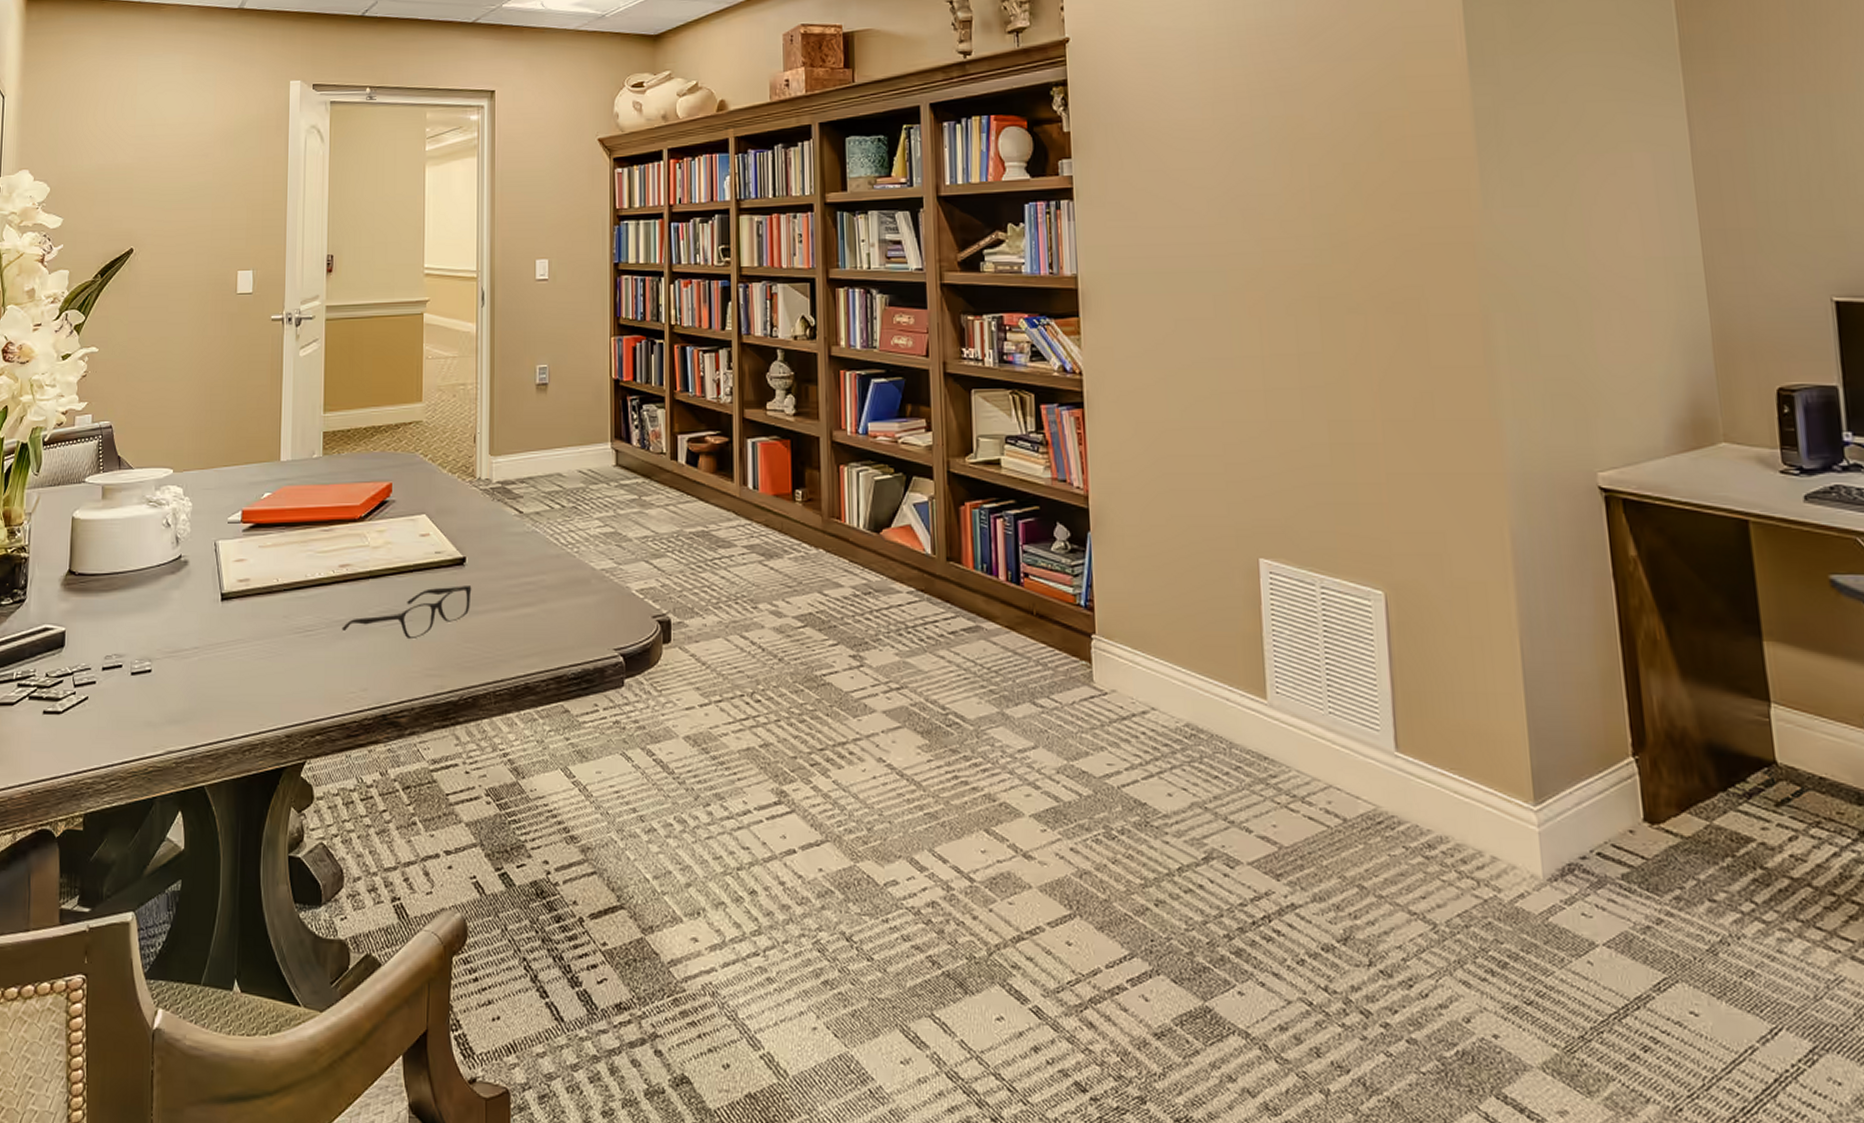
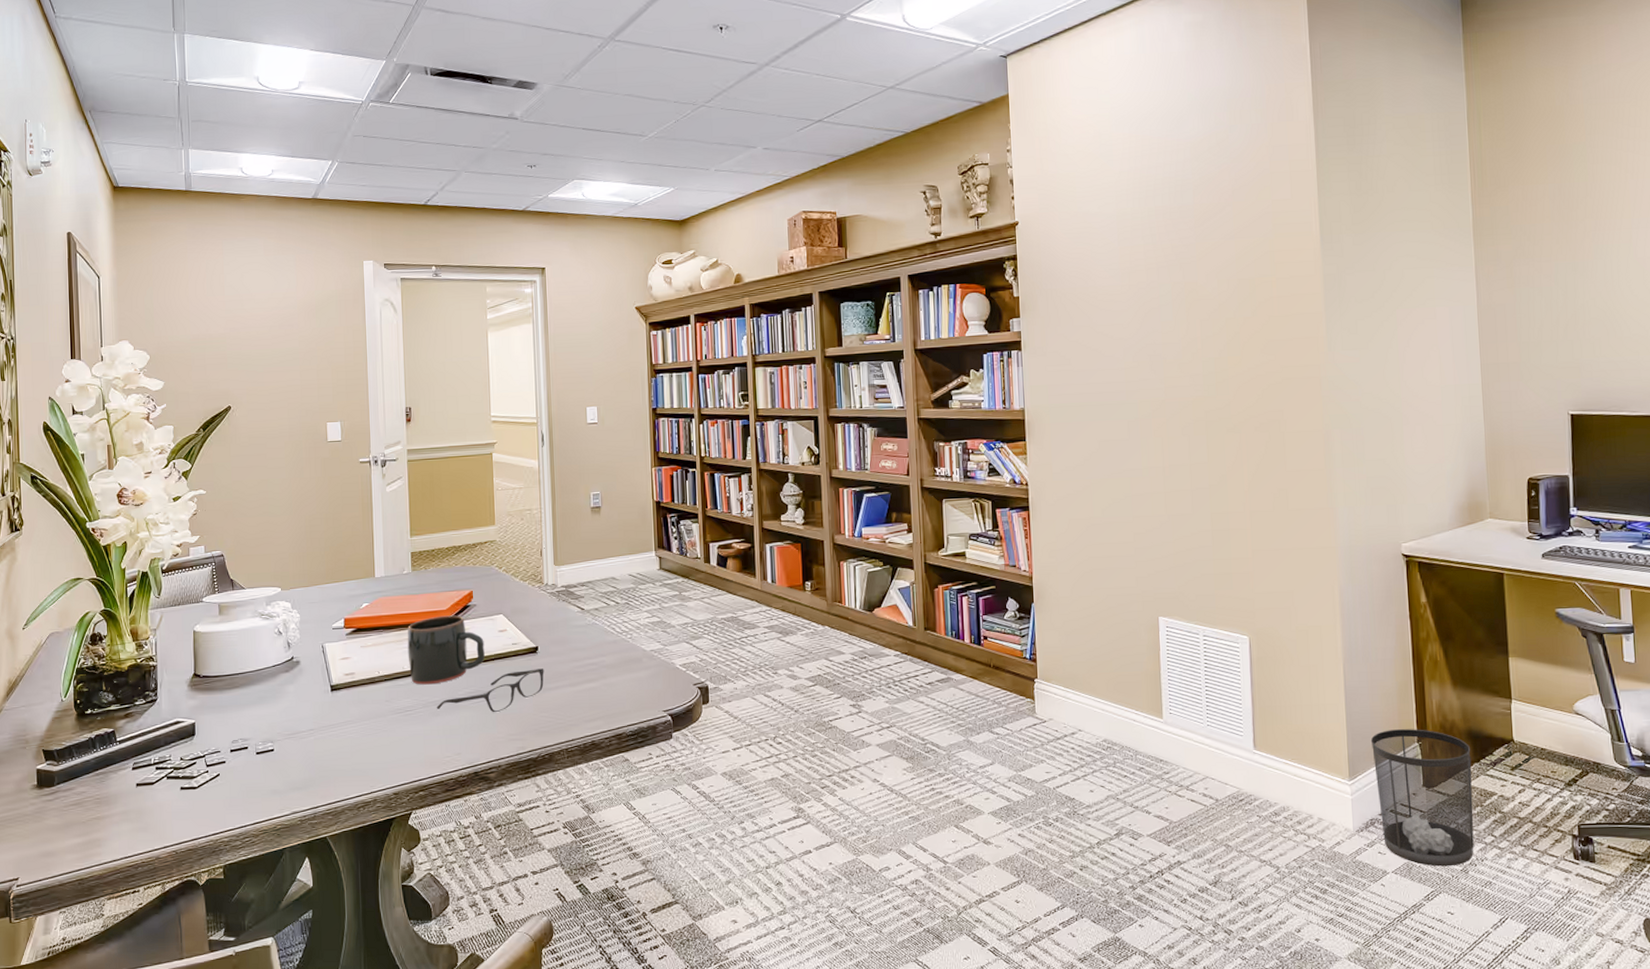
mug: none [312,512,402,599] -> present [407,615,485,685]
waste bin: none [1563,735,1725,944] -> present [1370,729,1474,867]

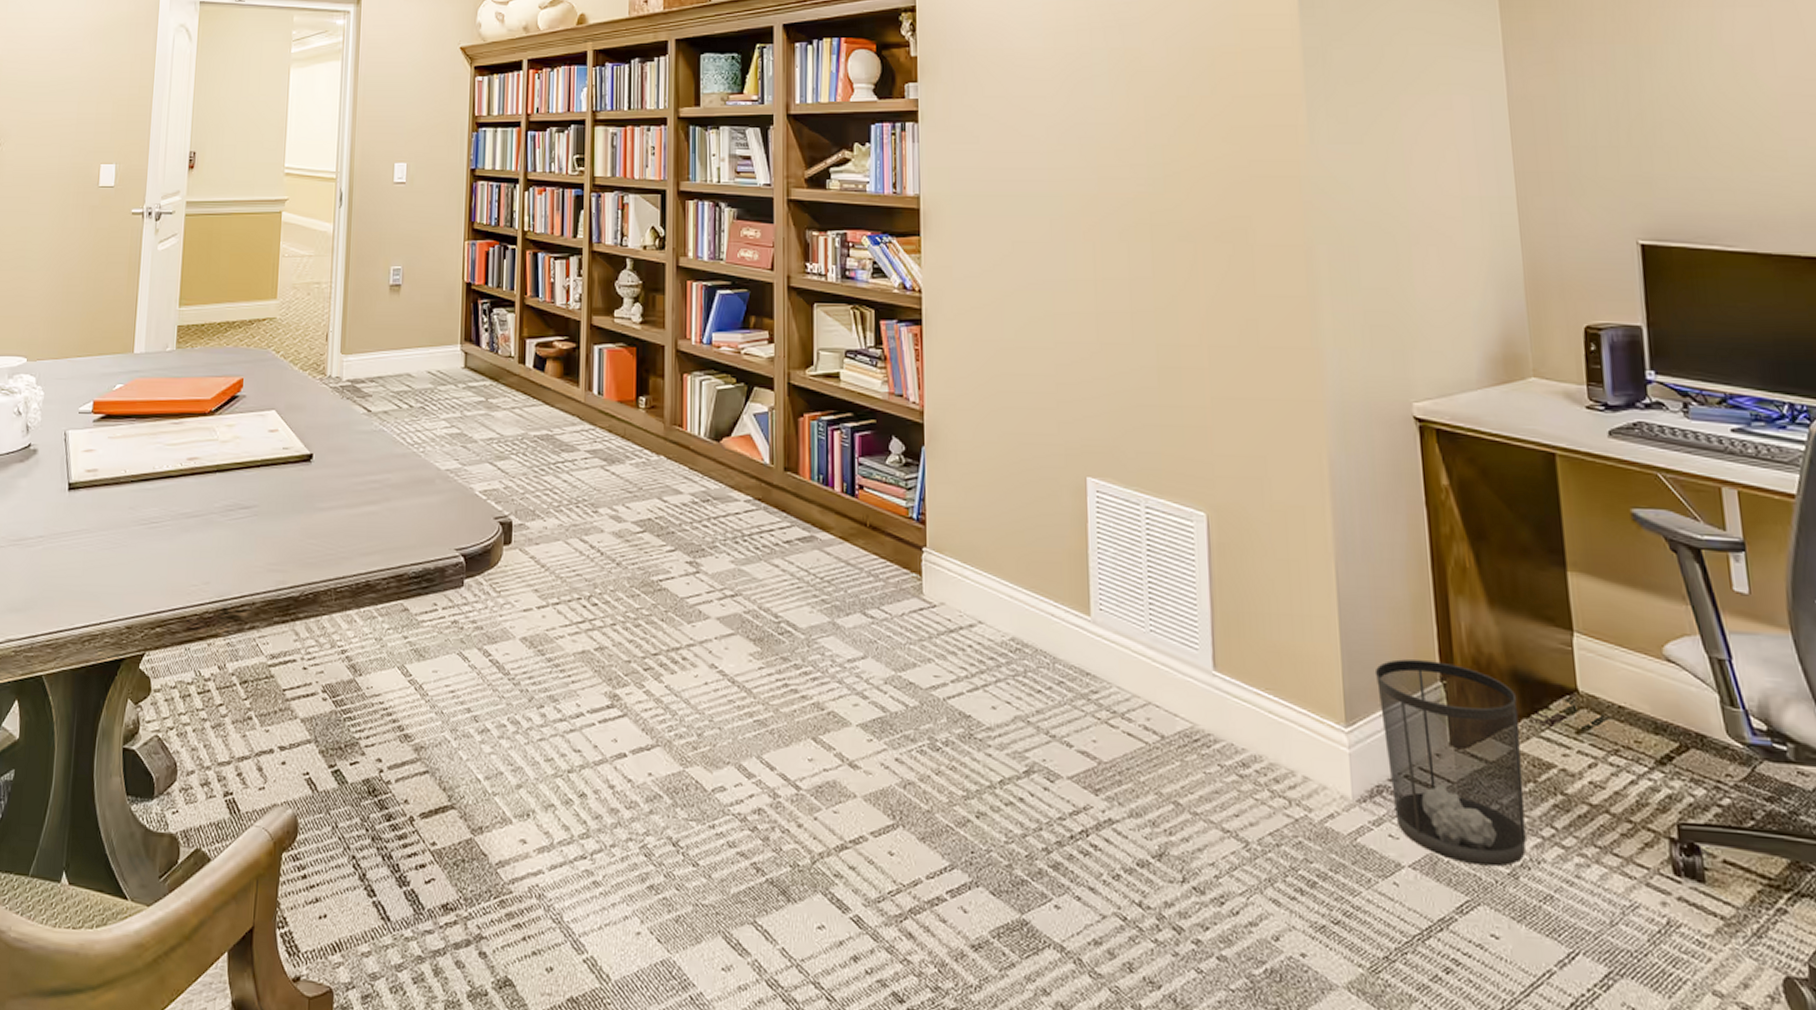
mug: present [407,615,485,685] -> none [160,406,251,492]
eyeglasses: present [436,668,544,713] -> none [187,482,318,534]

